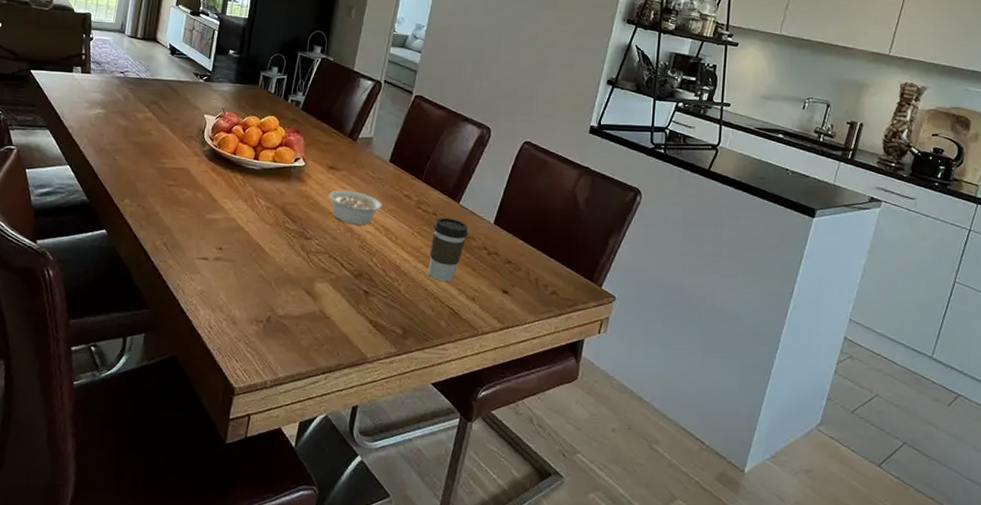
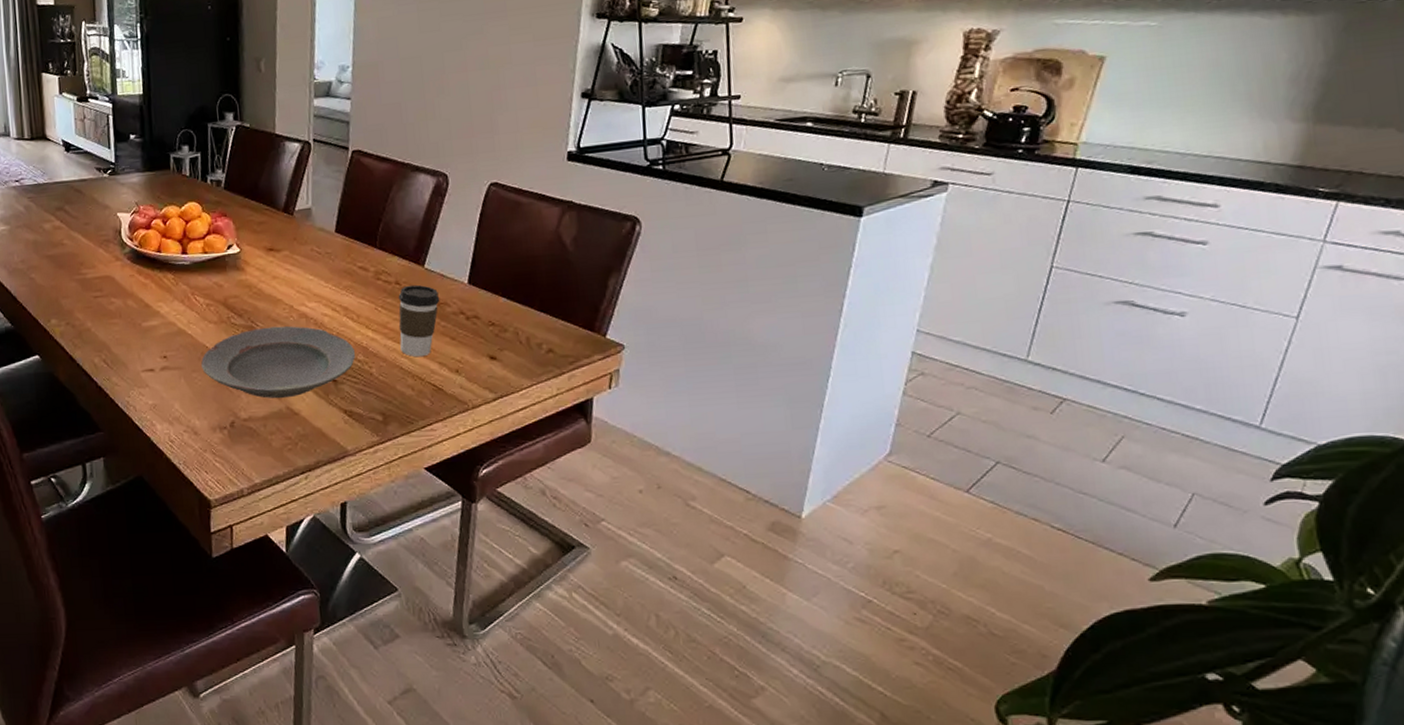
plate: none [251,235,389,302] -> present [201,326,356,399]
legume: present [328,190,382,225] -> none [272,271,336,309]

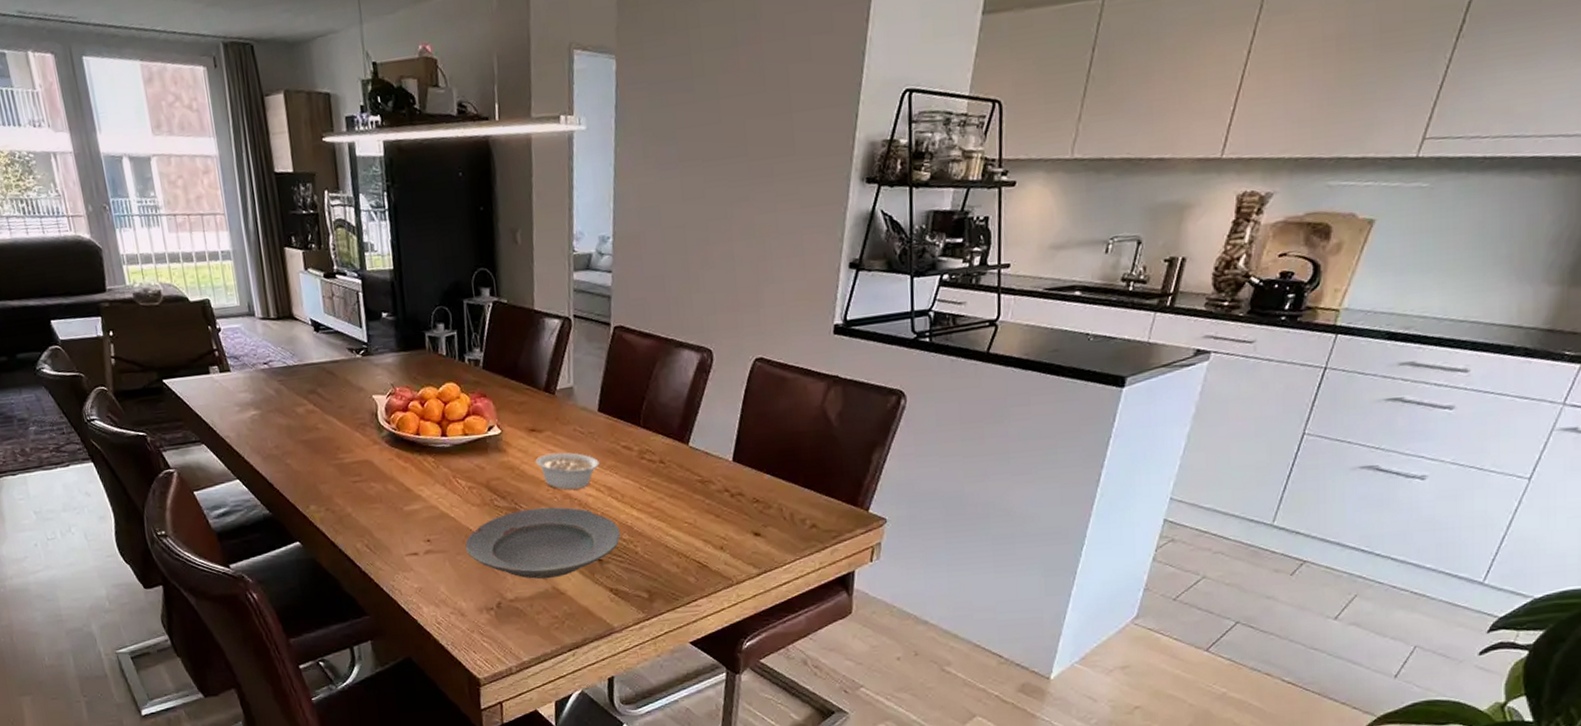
legume: none [272,271,336,309] -> present [535,452,600,490]
coffee cup: present [398,284,440,357] -> none [662,463,705,535]

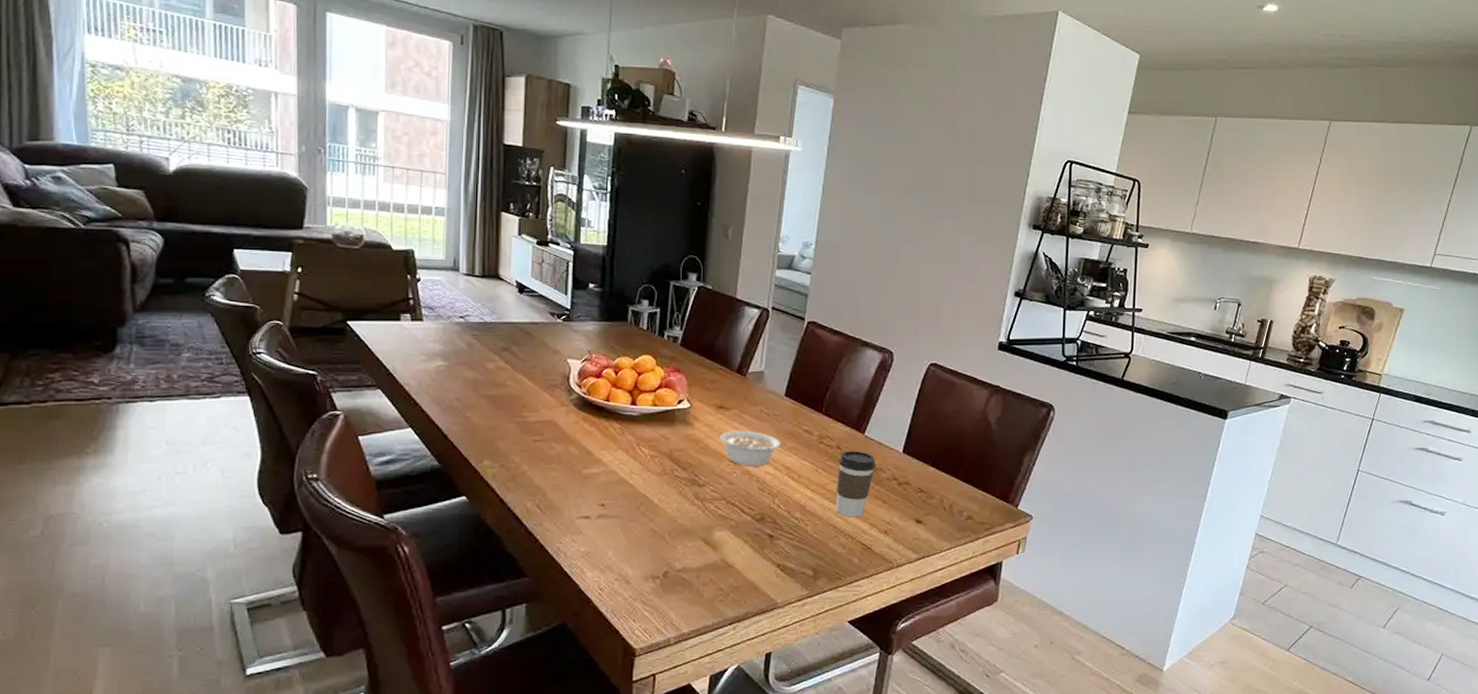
plate: present [465,507,621,579] -> none [640,481,794,551]
coffee cup: none [662,463,705,535] -> present [836,450,876,518]

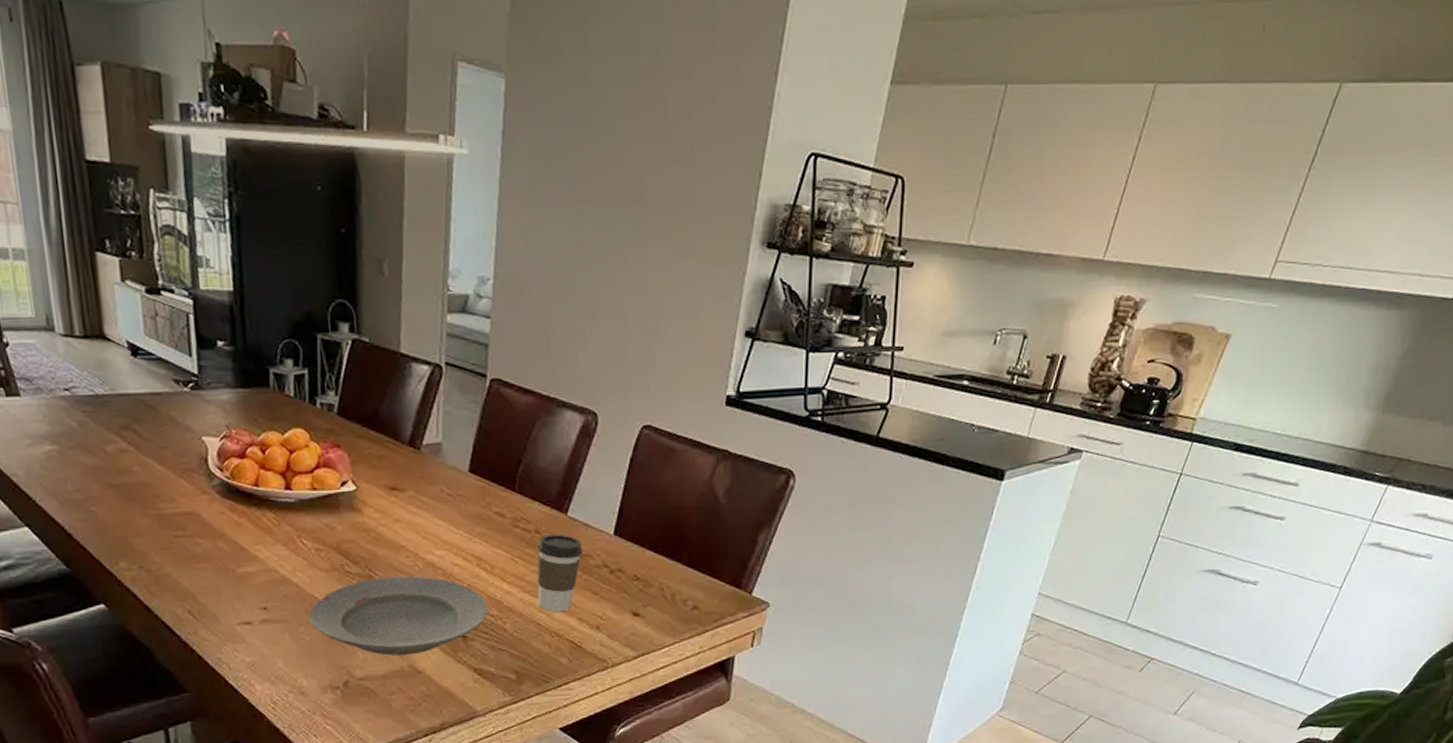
plate: none [640,481,794,551] -> present [309,576,489,656]
legume: present [719,430,780,466] -> none [394,515,468,557]

